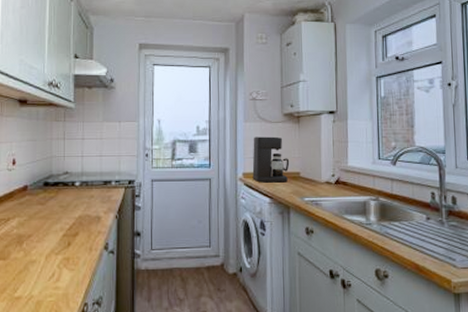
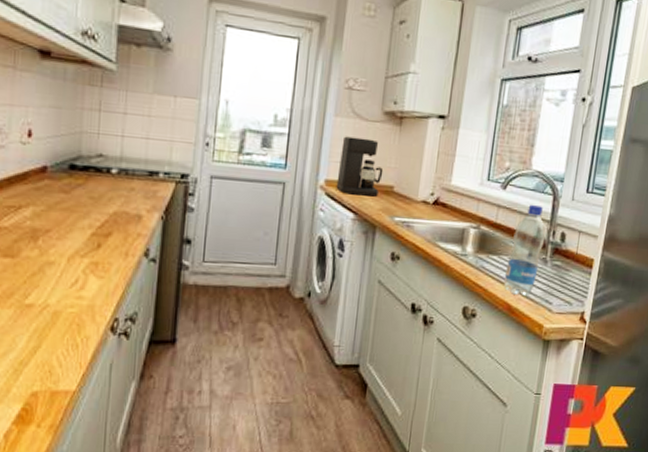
bottle: none [407,175,438,256] -> present [503,204,546,297]

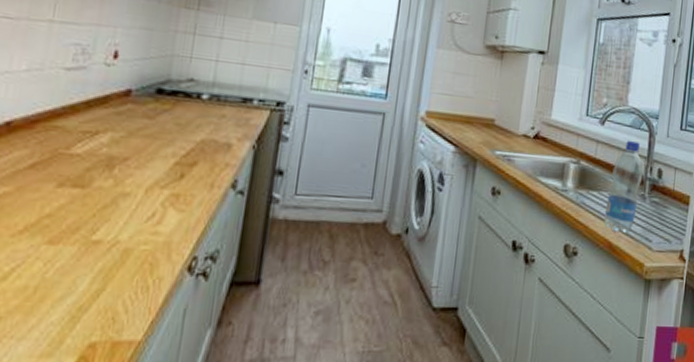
coffee maker: present [336,136,384,197] -> none [437,68,485,130]

